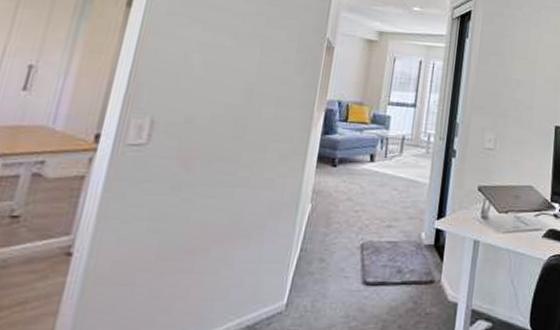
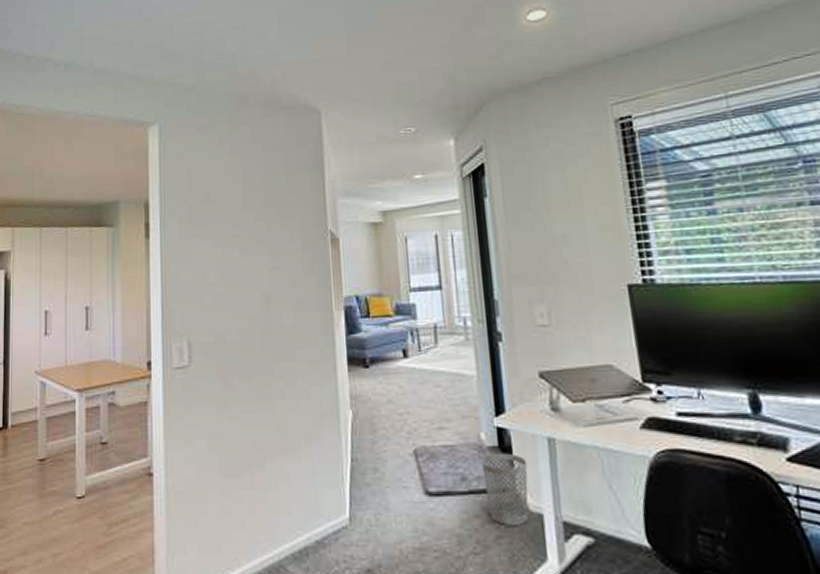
wastebasket: none [415,250,454,312] -> present [482,452,529,525]

